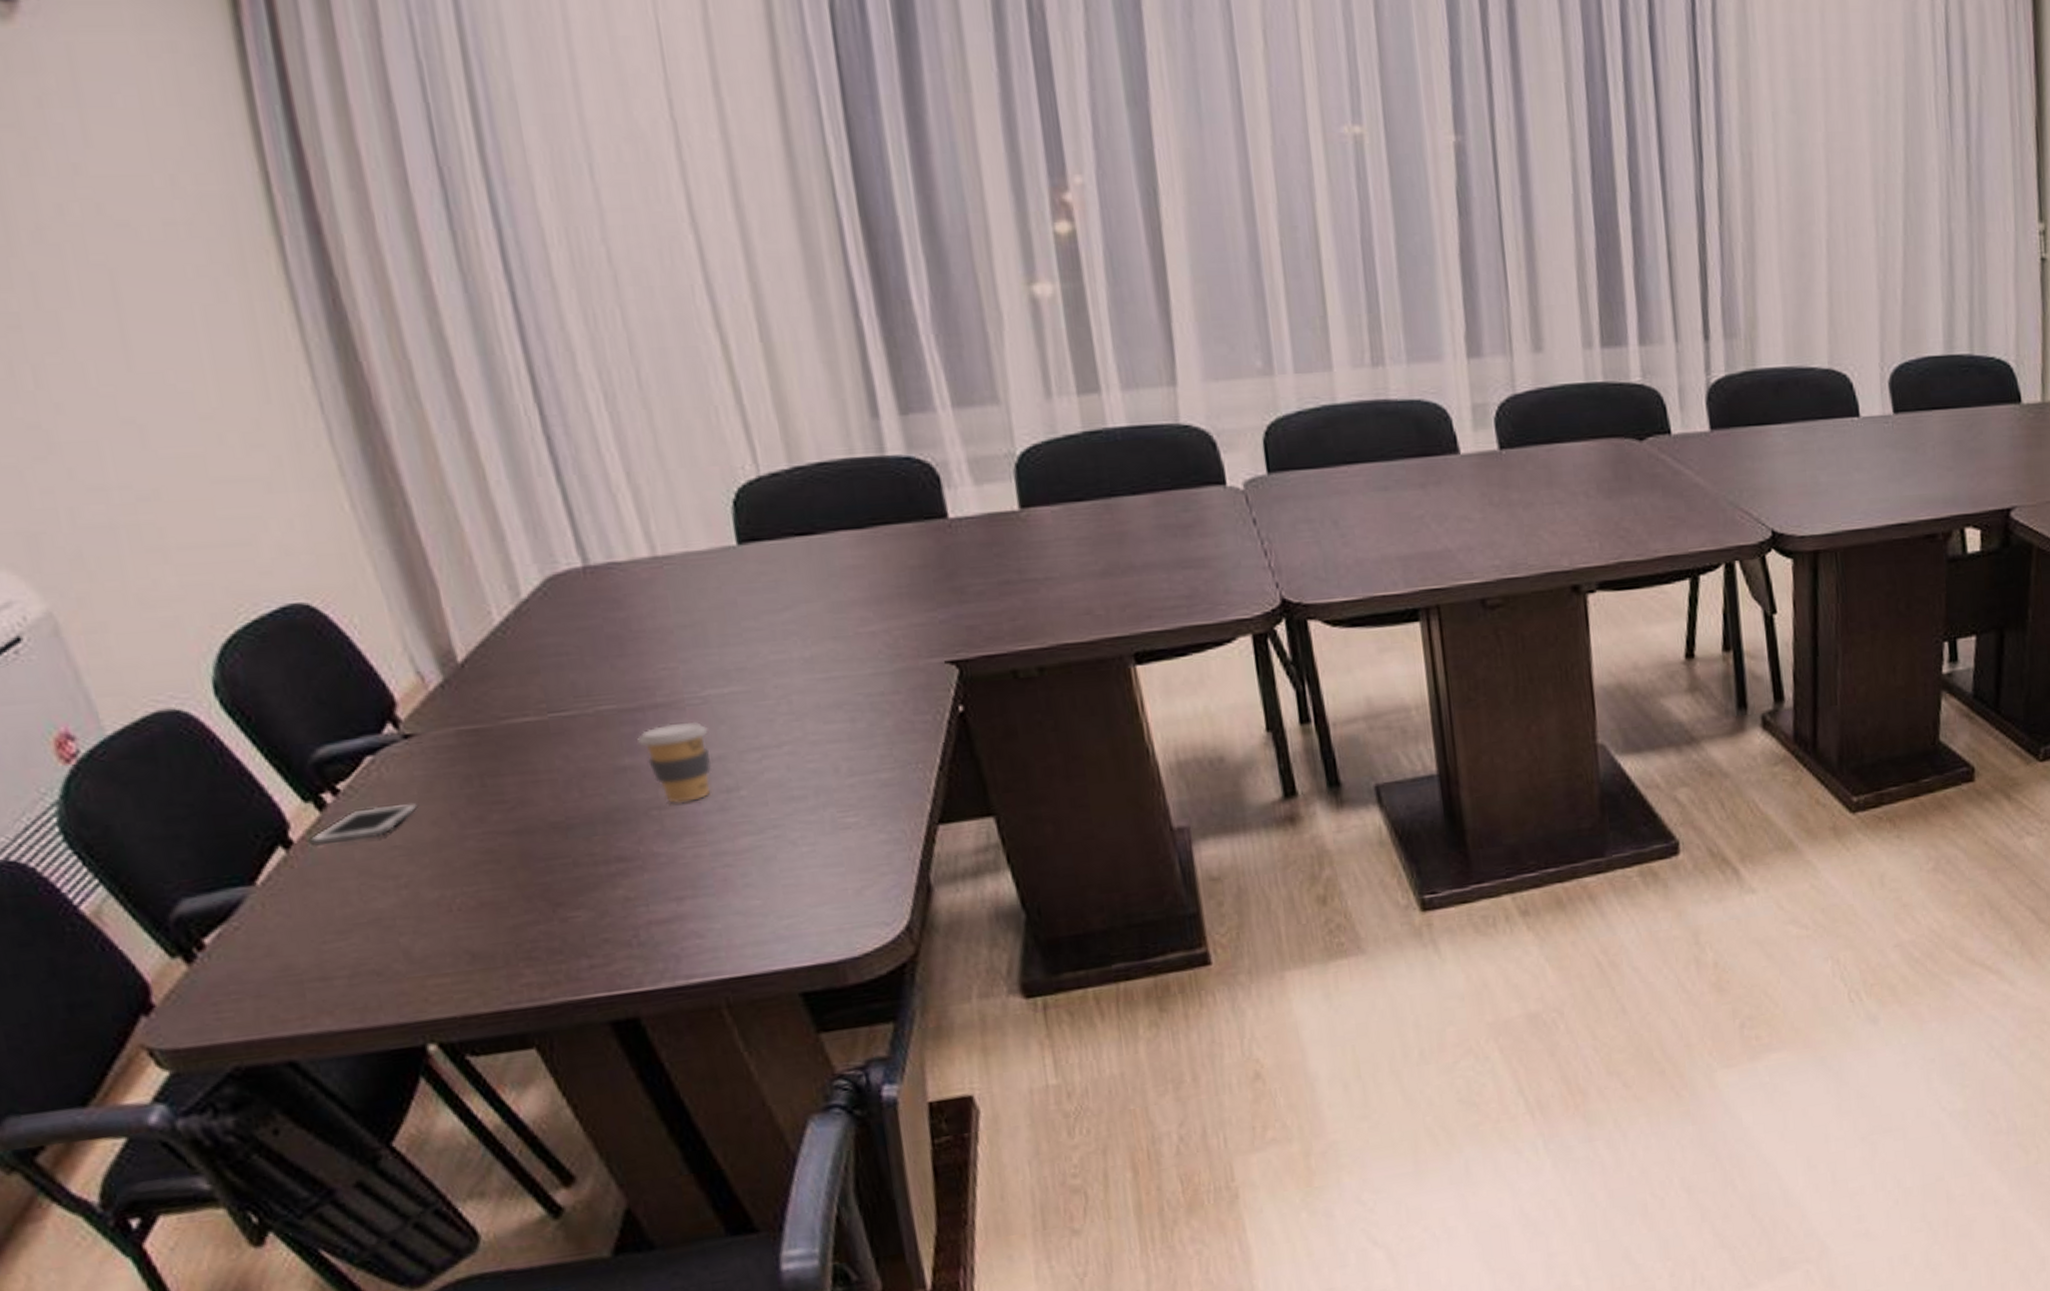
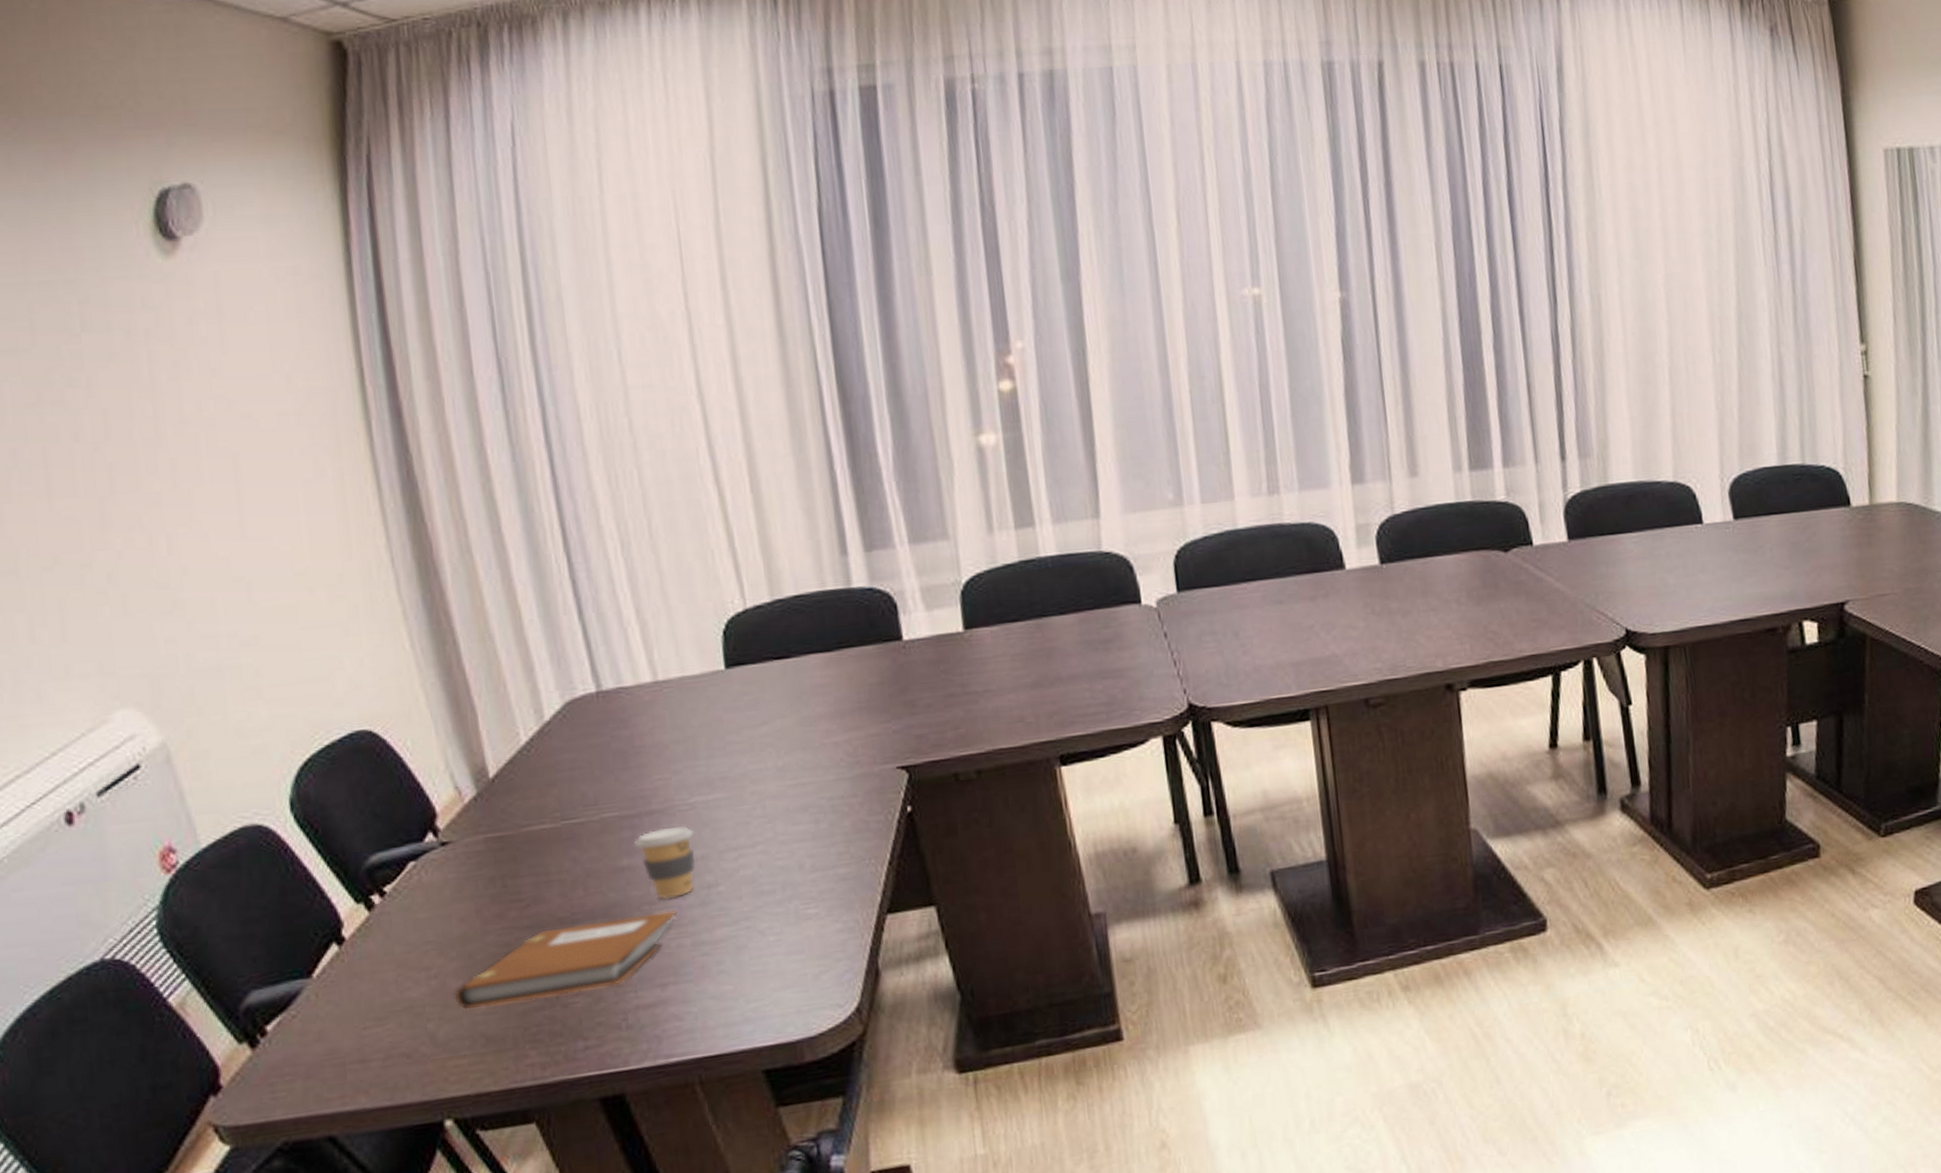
cell phone: present [309,804,419,846] -> none [358,903,451,943]
notebook: none [430,816,692,923] -> present [454,910,677,1010]

